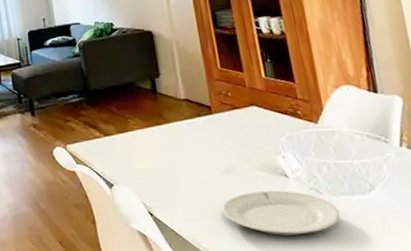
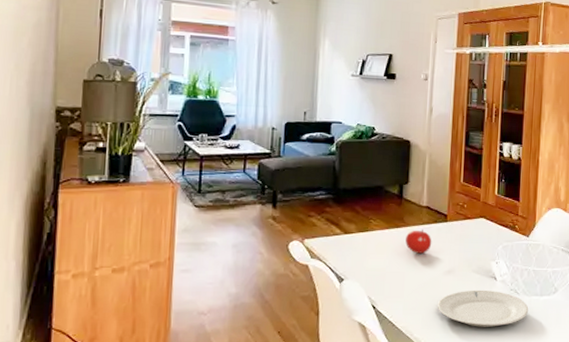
fruit: none [169,124,200,152] -> present [405,229,432,254]

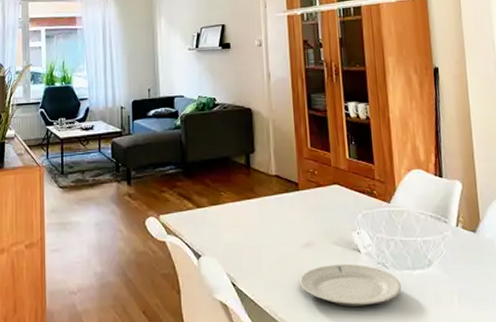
fruit: present [405,229,432,254] -> none [258,199,286,226]

